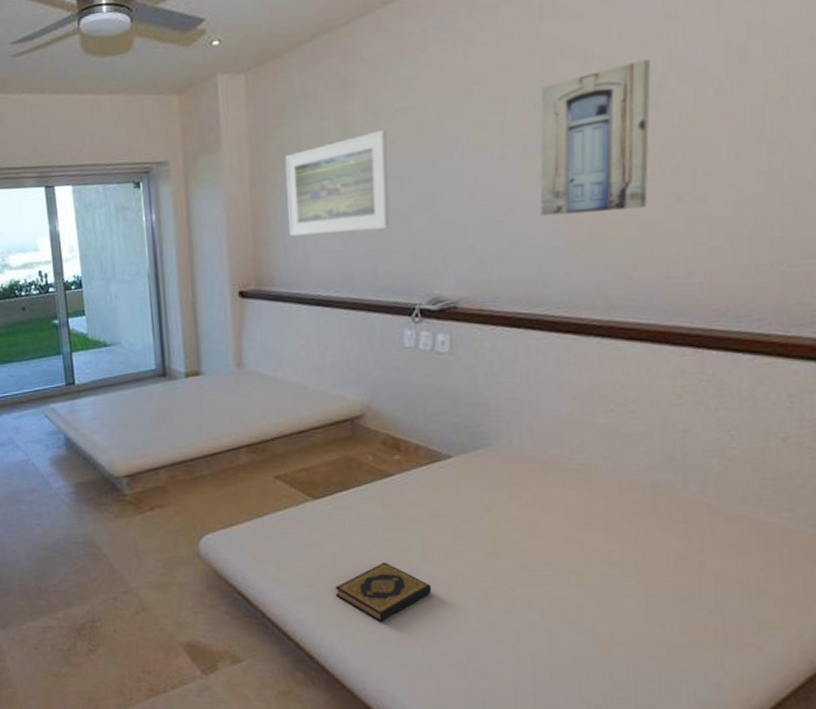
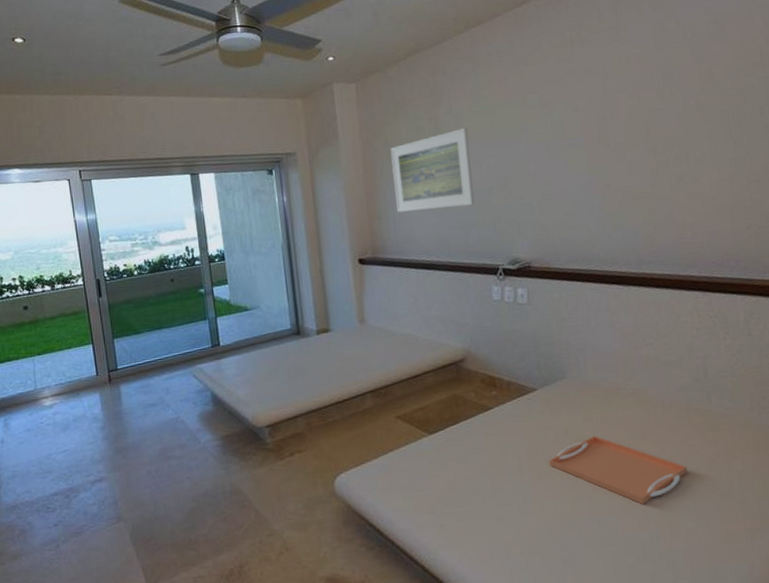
hardback book: present [335,562,432,622] -> none [451,485,530,539]
serving tray: none [461,517,644,602] -> present [549,436,688,505]
wall art: present [540,59,651,217] -> none [577,78,659,194]

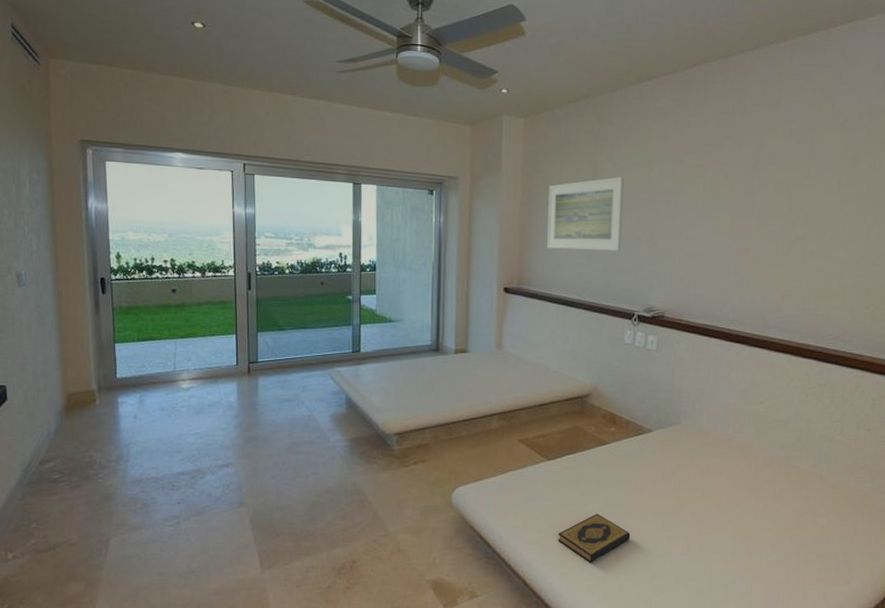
hardback book: none [451,485,530,539] -> present [557,513,631,562]
serving tray: present [549,436,688,505] -> none [654,480,778,548]

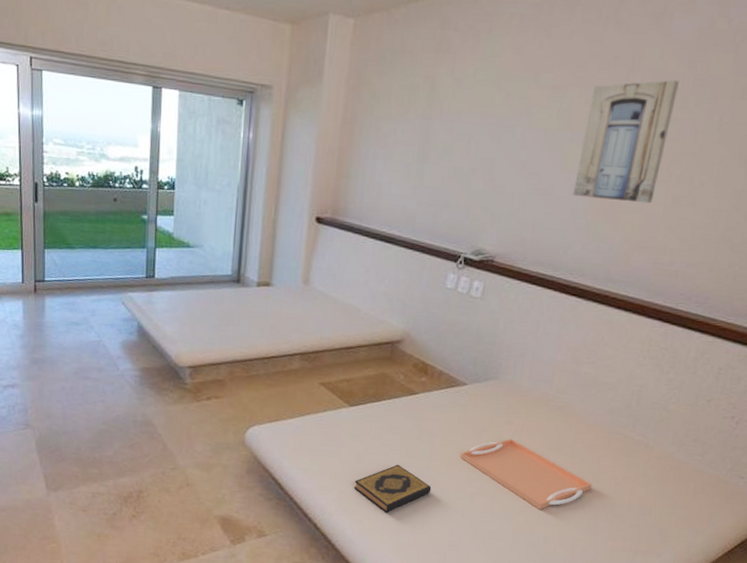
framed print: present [546,177,624,251] -> none [368,95,465,184]
serving tray: none [654,480,778,548] -> present [460,439,593,510]
wall art: none [725,155,800,258] -> present [573,80,679,204]

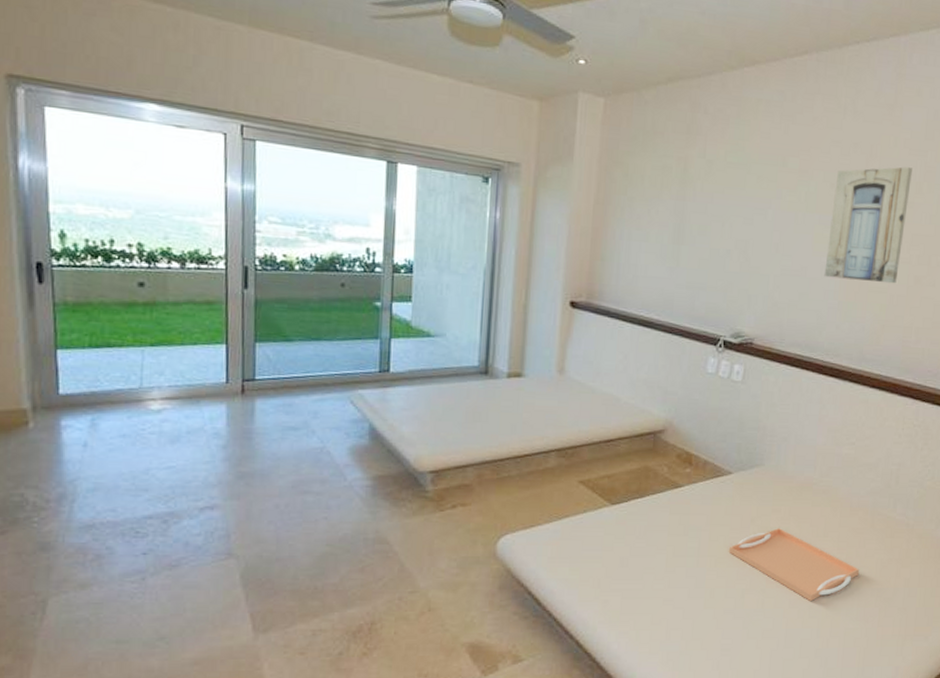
hardback book: present [353,464,432,513] -> none [618,565,701,620]

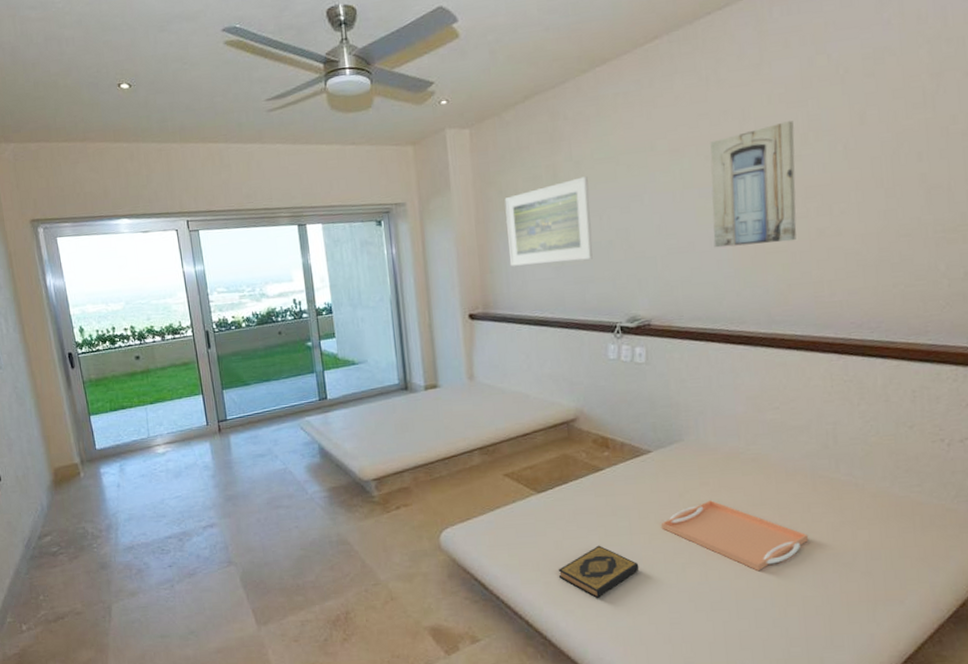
hardback book: none [618,565,701,620] -> present [558,545,639,598]
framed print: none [623,177,717,265] -> present [504,176,593,266]

